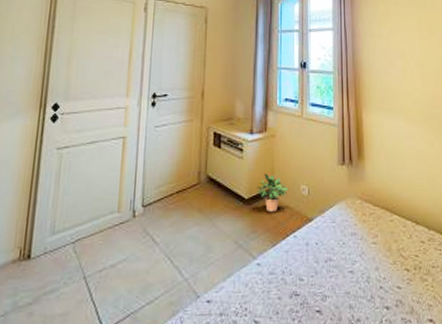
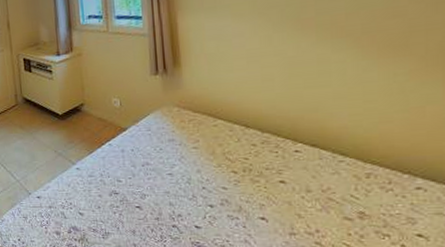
potted plant: present [256,174,289,211] -> none [68,91,100,124]

